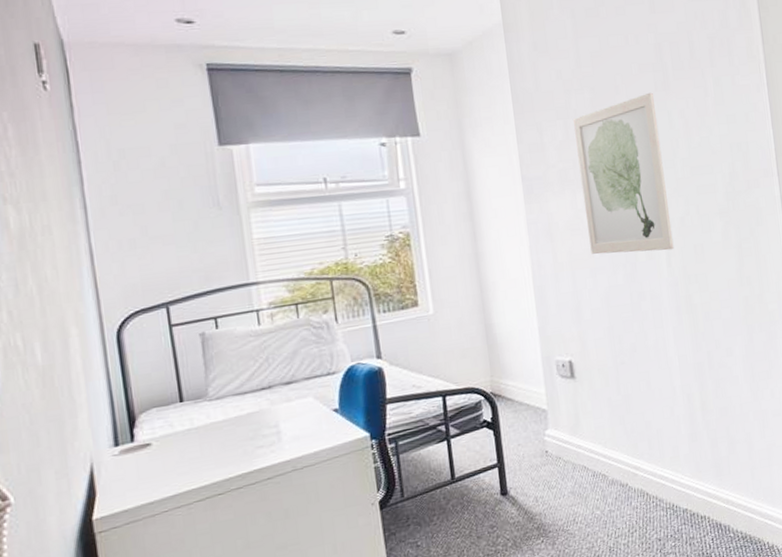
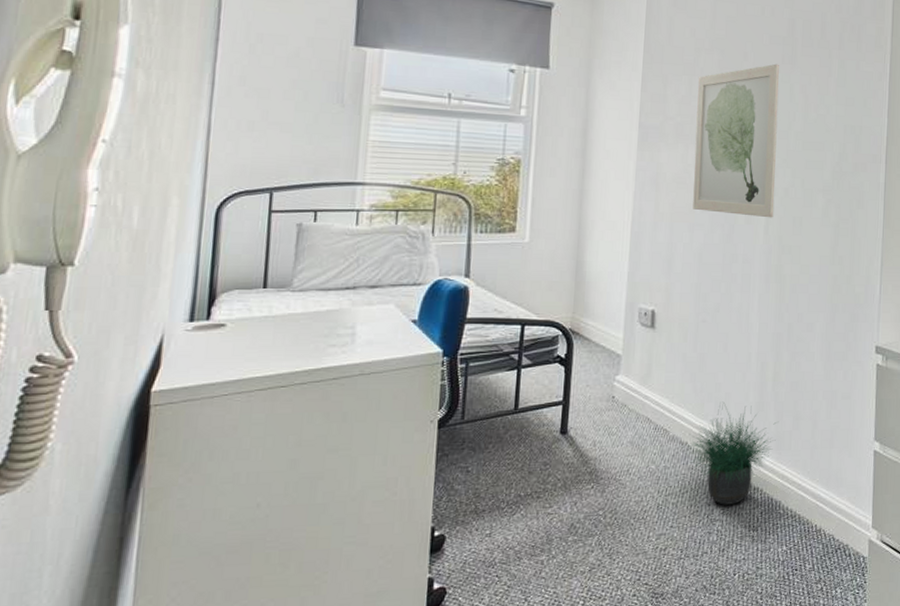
potted plant: none [622,438,715,538] -> present [681,402,777,505]

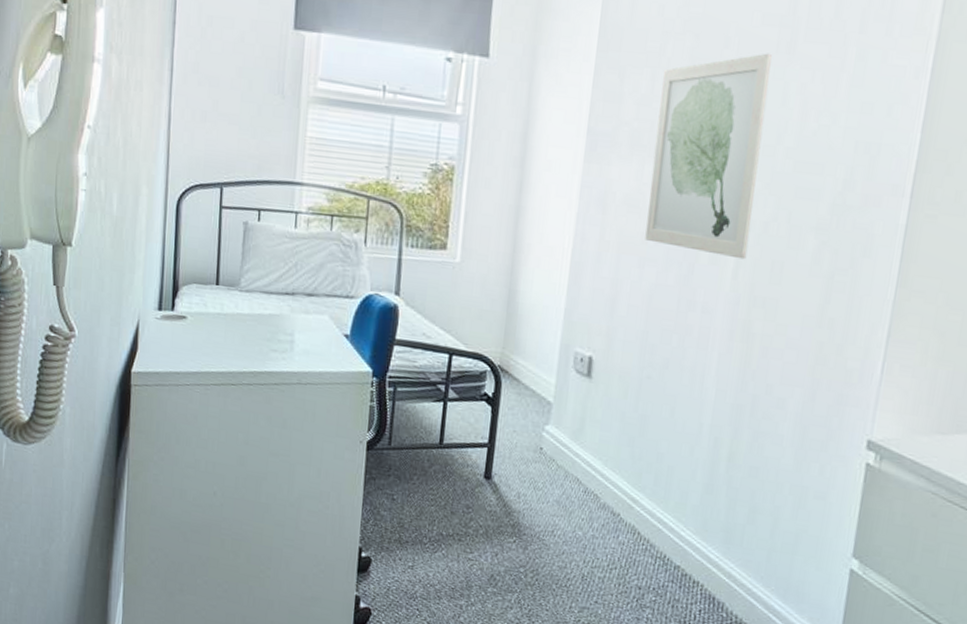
potted plant: present [681,402,777,505] -> none [613,476,728,595]

